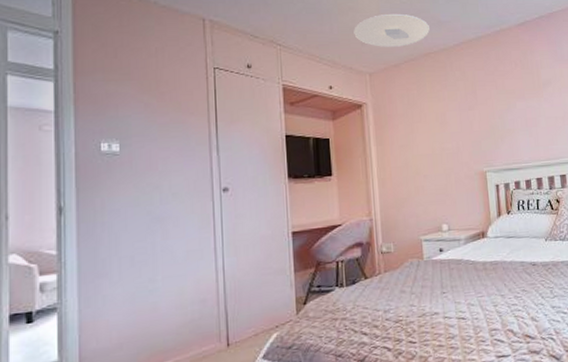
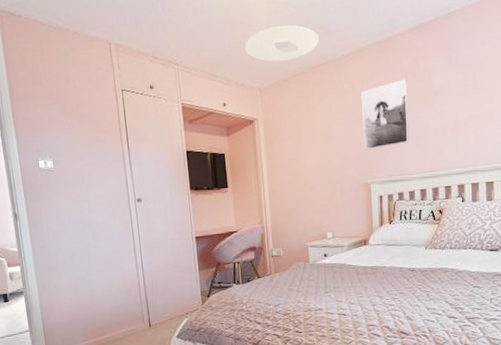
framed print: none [473,70,522,138] -> present [361,79,409,150]

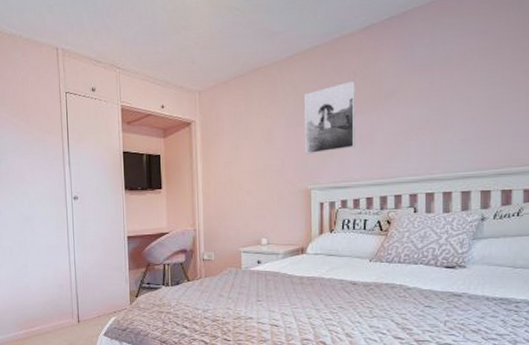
ceiling light: present [245,25,319,62] -> none [185,28,261,65]

